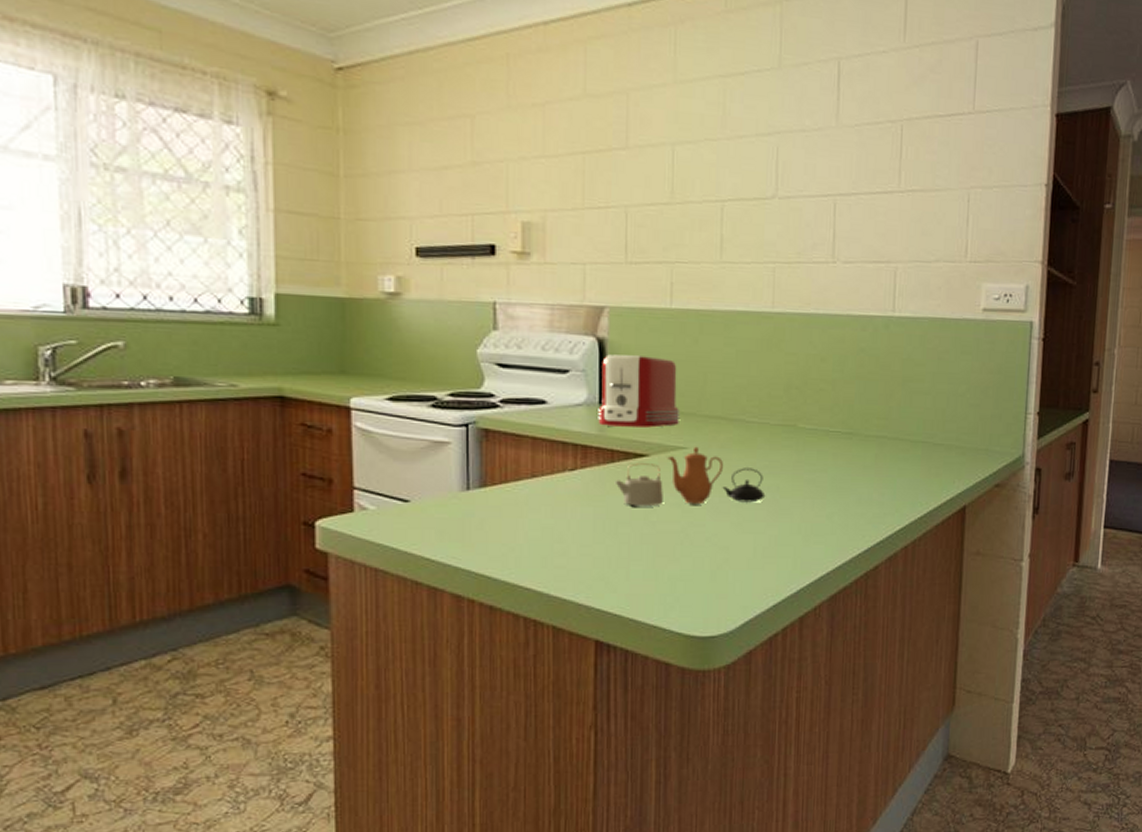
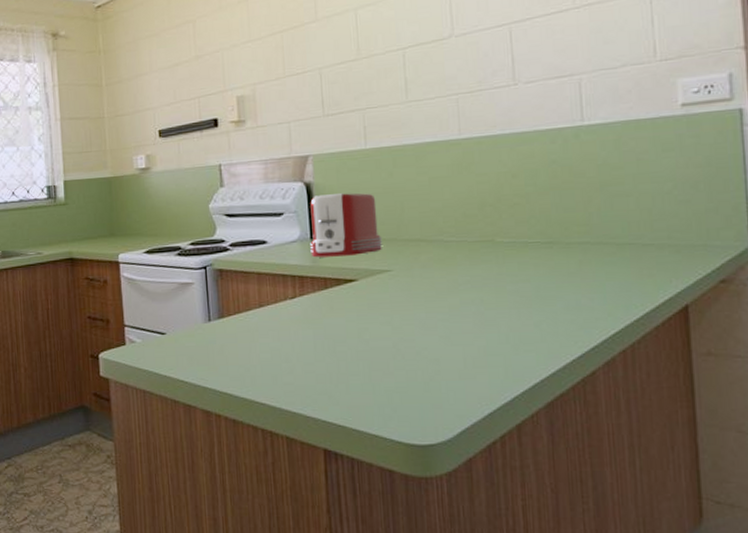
teapot: present [614,446,766,507] -> none [329,268,471,327]

